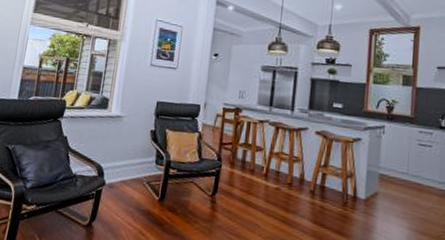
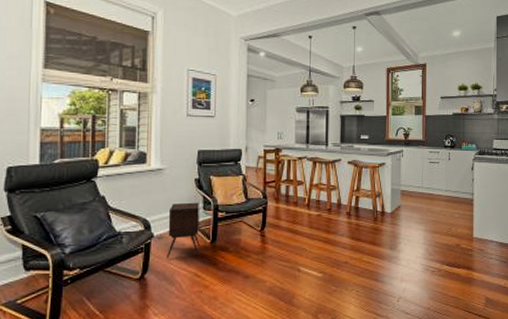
side table: none [114,153,152,212] -> present [166,202,200,259]

